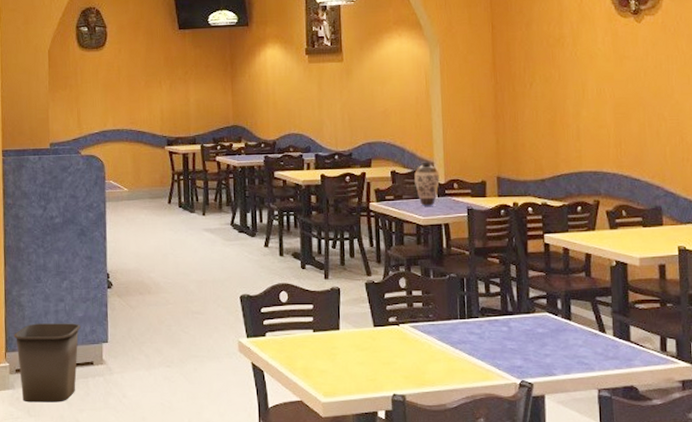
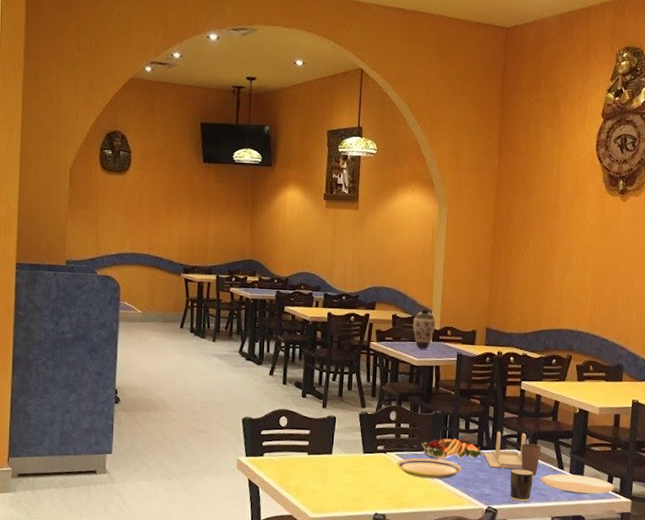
waste bin: present [13,323,81,403] -> none [17,432,86,507]
plate: none [411,328,487,352] -> present [396,458,462,479]
salad: none [438,303,509,331] -> present [422,438,483,461]
napkin holder: none [509,293,557,335] -> present [483,431,526,469]
mug: none [543,335,572,372] -> present [509,469,534,501]
cup: none [552,304,577,342] -> present [521,443,542,476]
plate: none [580,338,670,361] -> present [540,474,615,495]

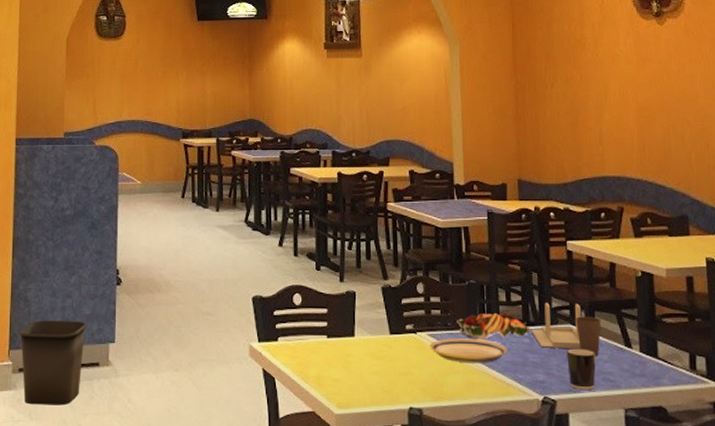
waste bin: none [17,432,86,507] -> present [18,320,87,406]
decorative vase: present [413,309,436,349] -> none [433,162,459,208]
plate: present [540,474,615,495] -> none [605,353,700,379]

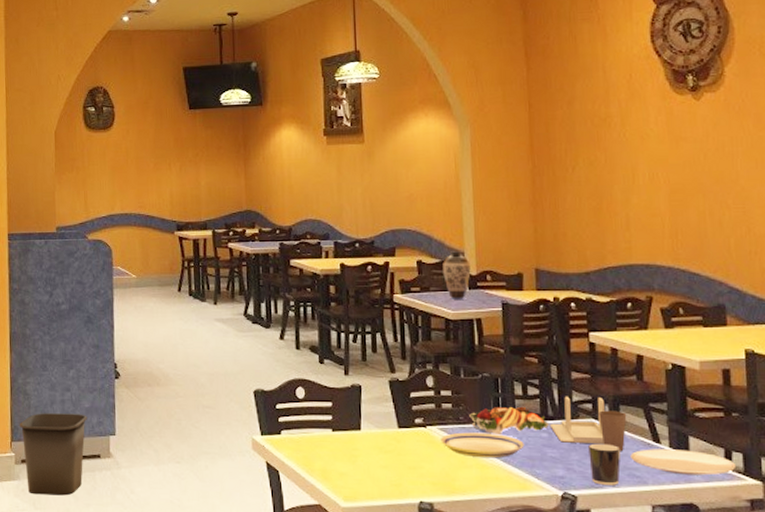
decorative vase: none [433,162,459,208] -> present [443,251,471,299]
plate: none [605,353,700,379] -> present [630,449,737,475]

